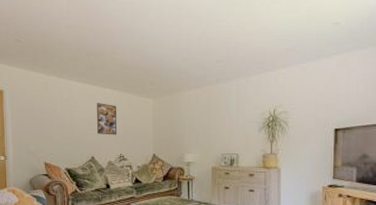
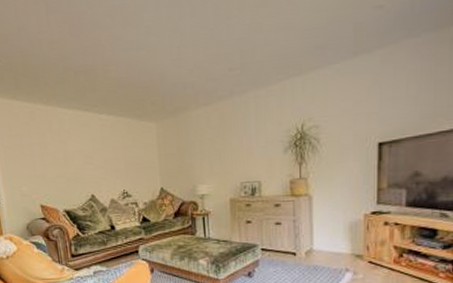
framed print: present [97,103,117,135] -> none [92,131,117,169]

